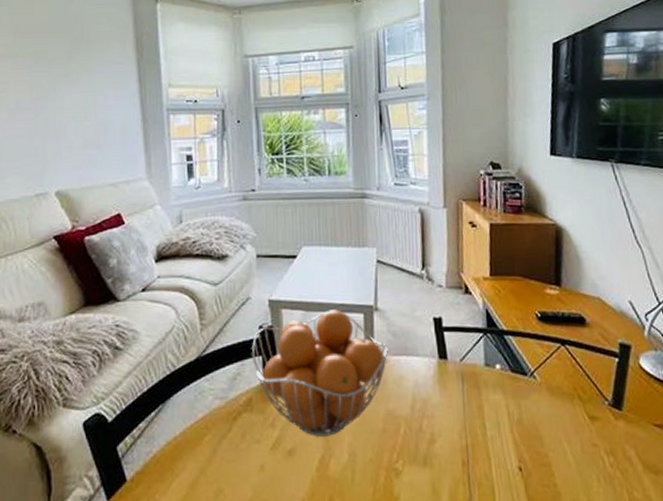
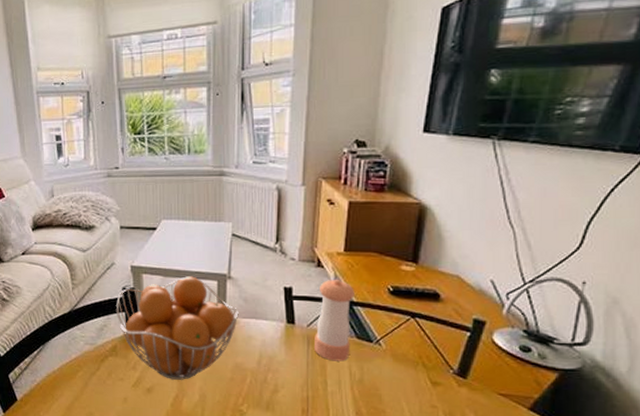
pepper shaker: none [468,306,506,400] -> present [315,279,355,362]

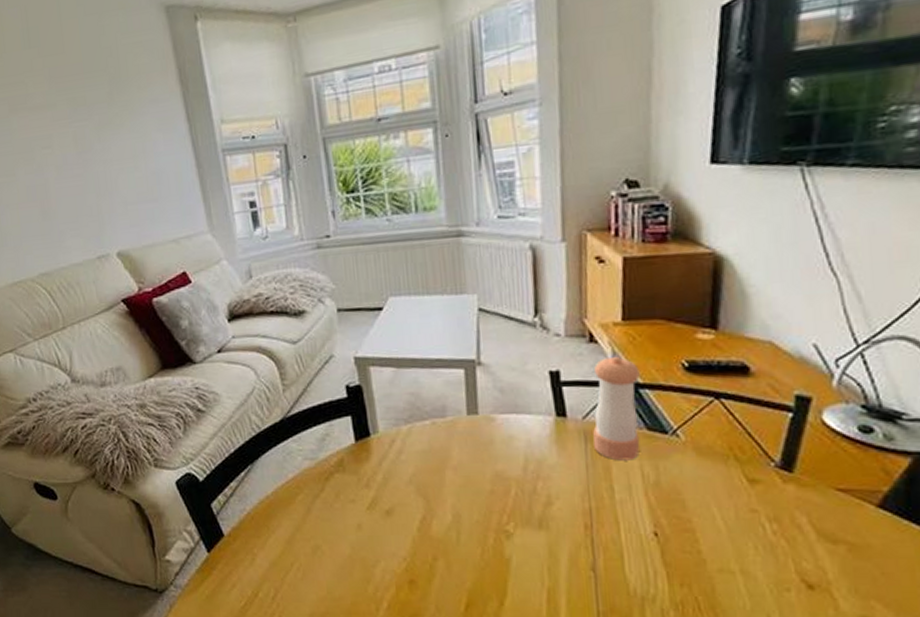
fruit basket: present [116,276,239,380] -> none [339,365,495,497]

